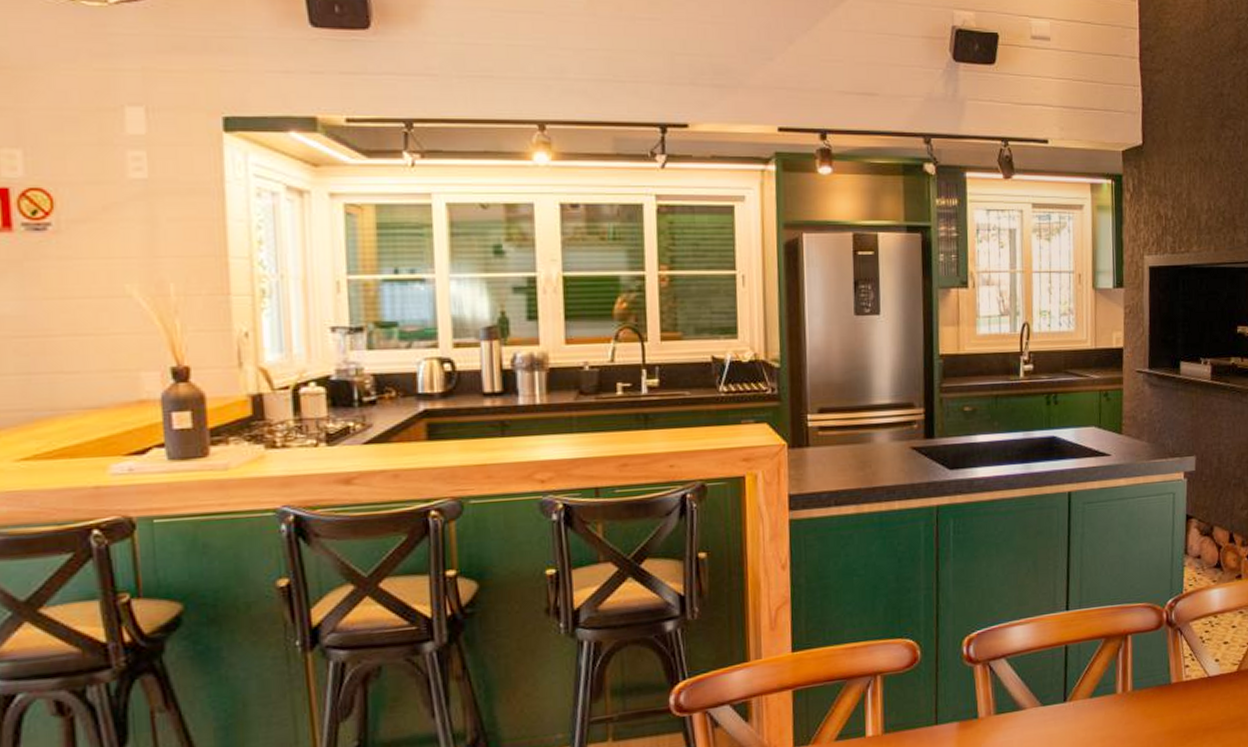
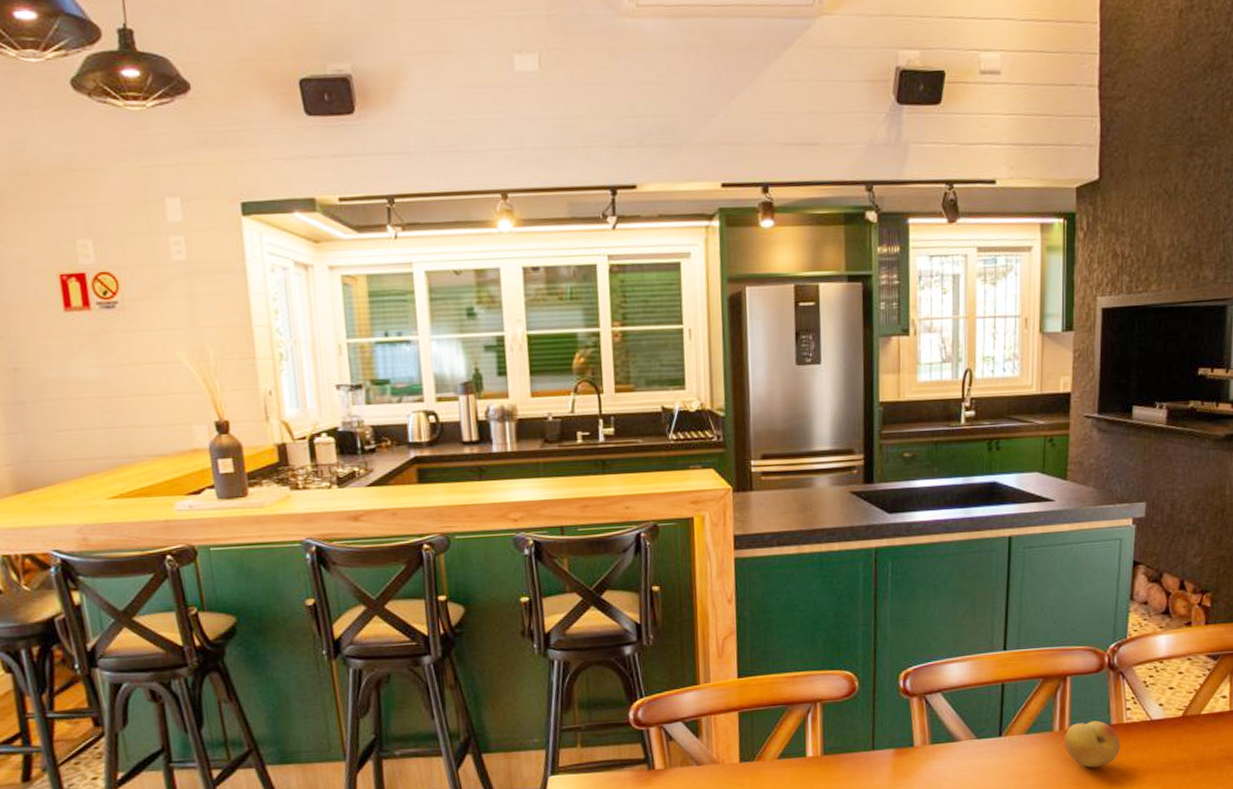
fruit: none [1127,680,1182,730] -> present [1063,720,1121,768]

